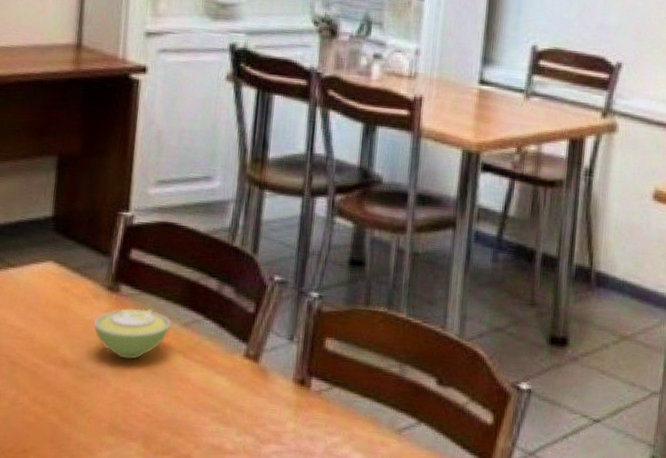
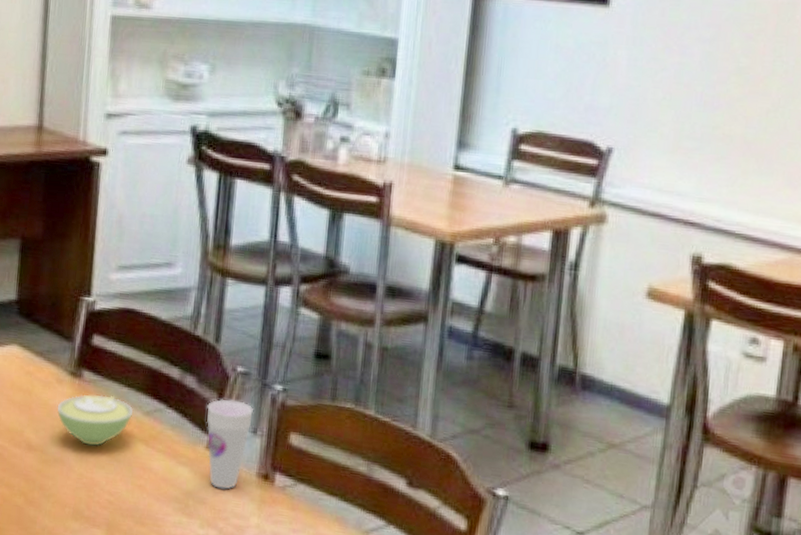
cup: none [243,307,291,397] -> present [206,398,254,490]

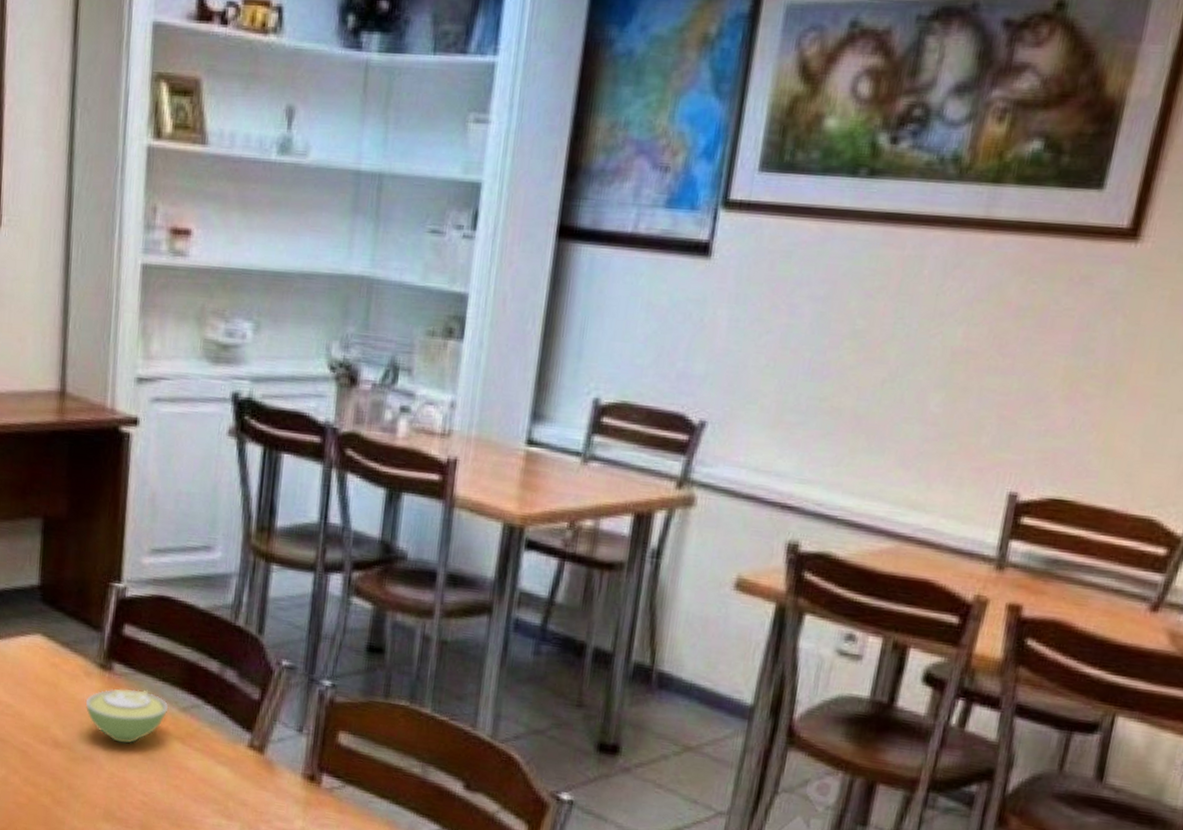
cup: present [206,398,254,490] -> none [247,694,300,792]

